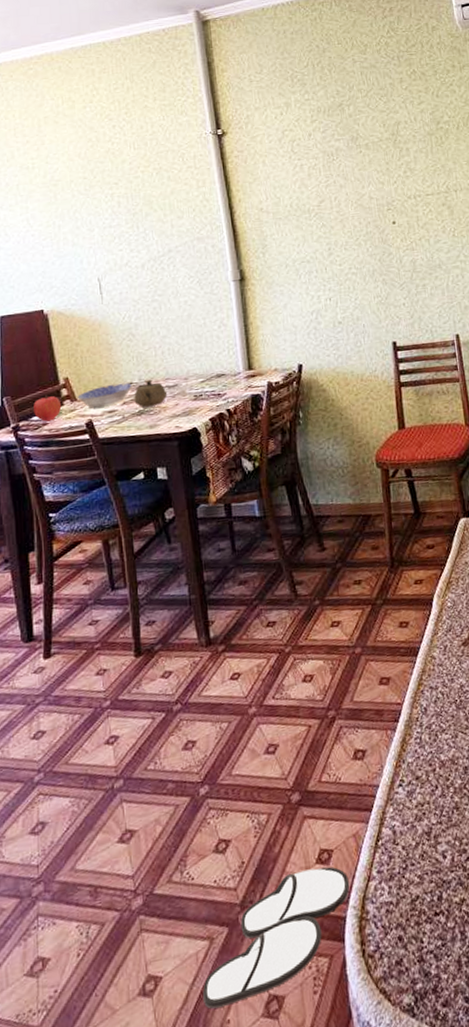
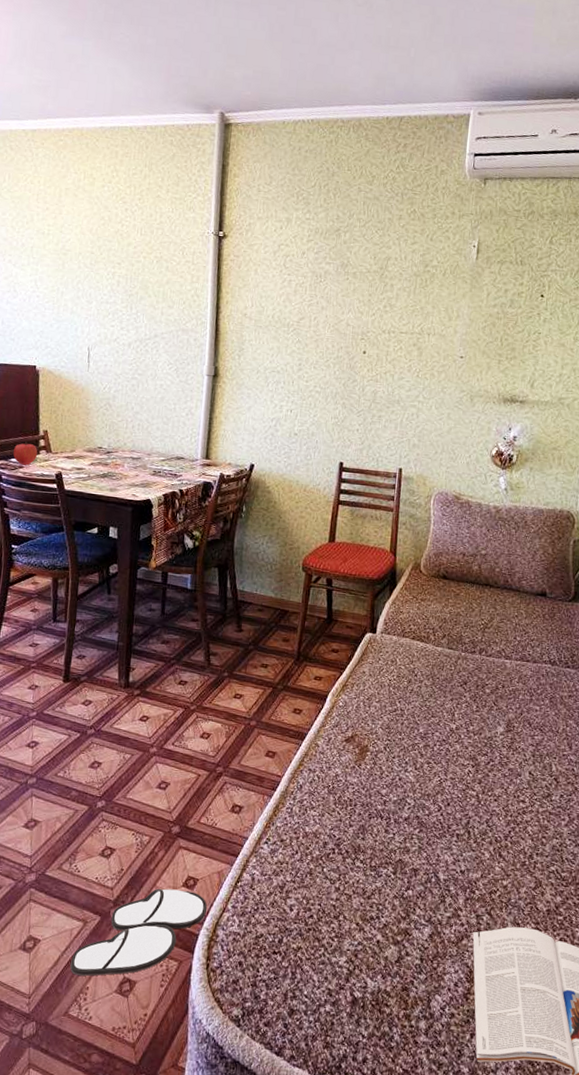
bowl: present [77,383,132,409] -> none [52,444,101,464]
teapot: present [134,379,168,407] -> none [100,448,131,472]

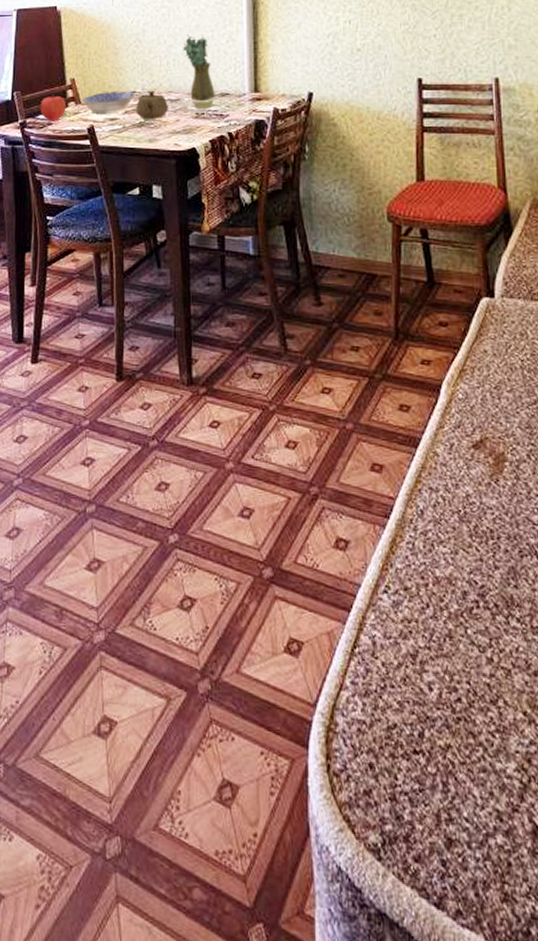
bowl: none [52,444,101,464] -> present [82,90,135,113]
slippers: present [70,888,208,976] -> none [156,654,319,776]
teapot: none [100,448,131,472] -> present [136,90,169,119]
vase: none [147,404,172,469] -> present [183,34,215,110]

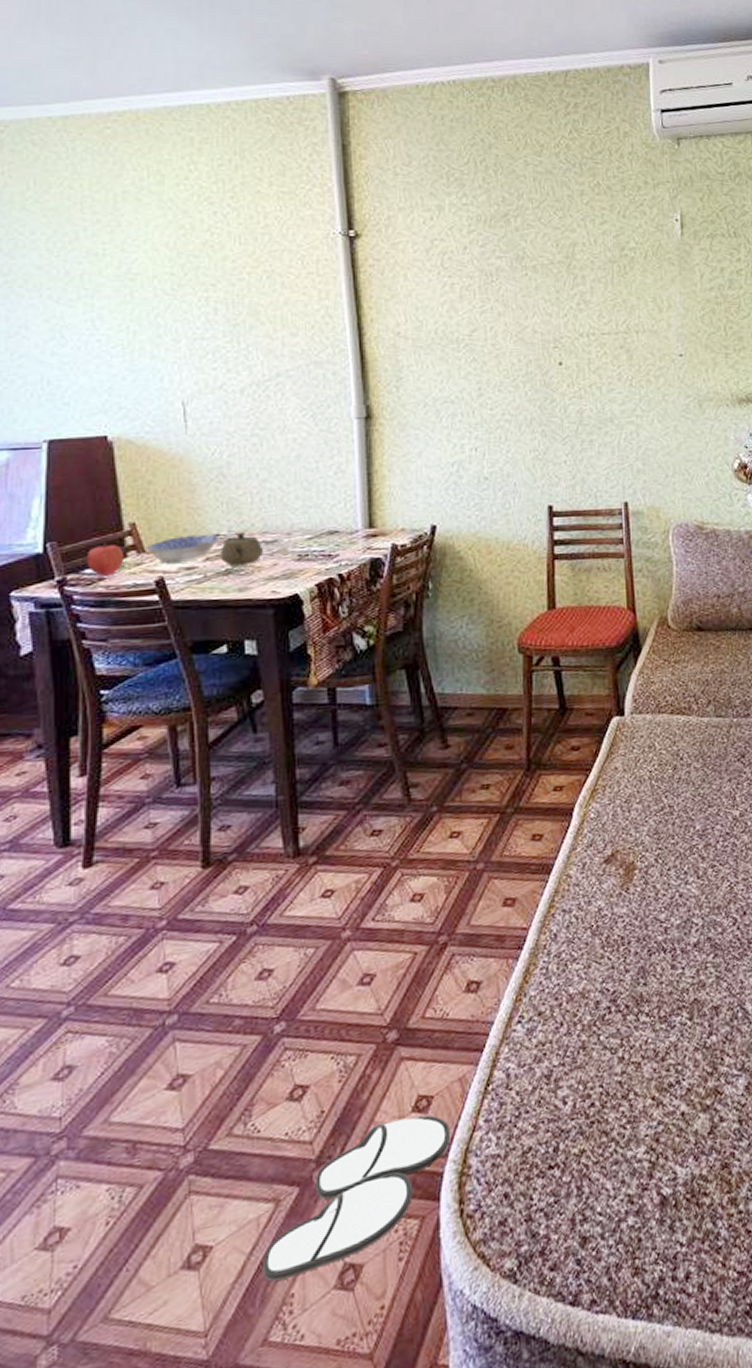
slippers: none [156,654,319,776] -> present [263,1115,451,1282]
vase: present [183,34,215,110] -> none [280,466,322,551]

